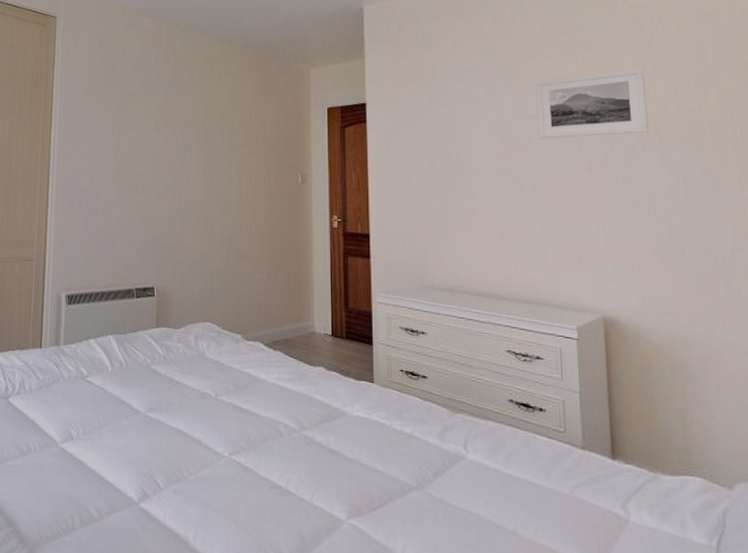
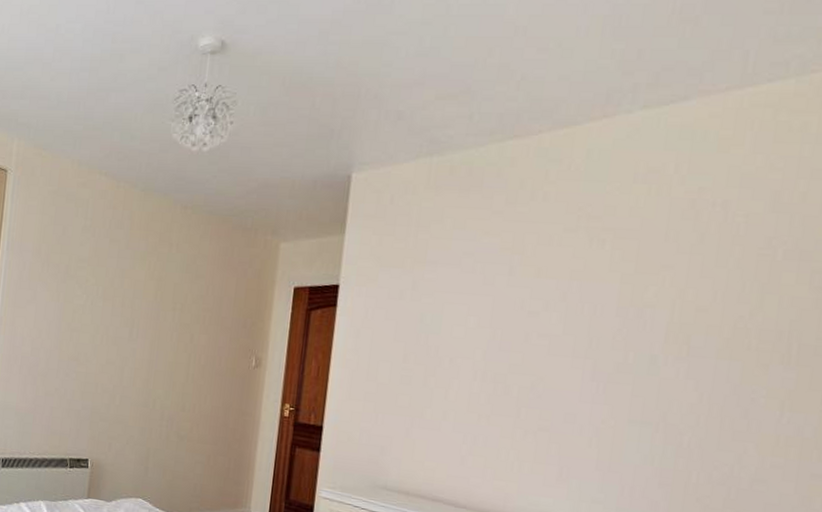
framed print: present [535,68,649,139] -> none [538,264,688,341]

